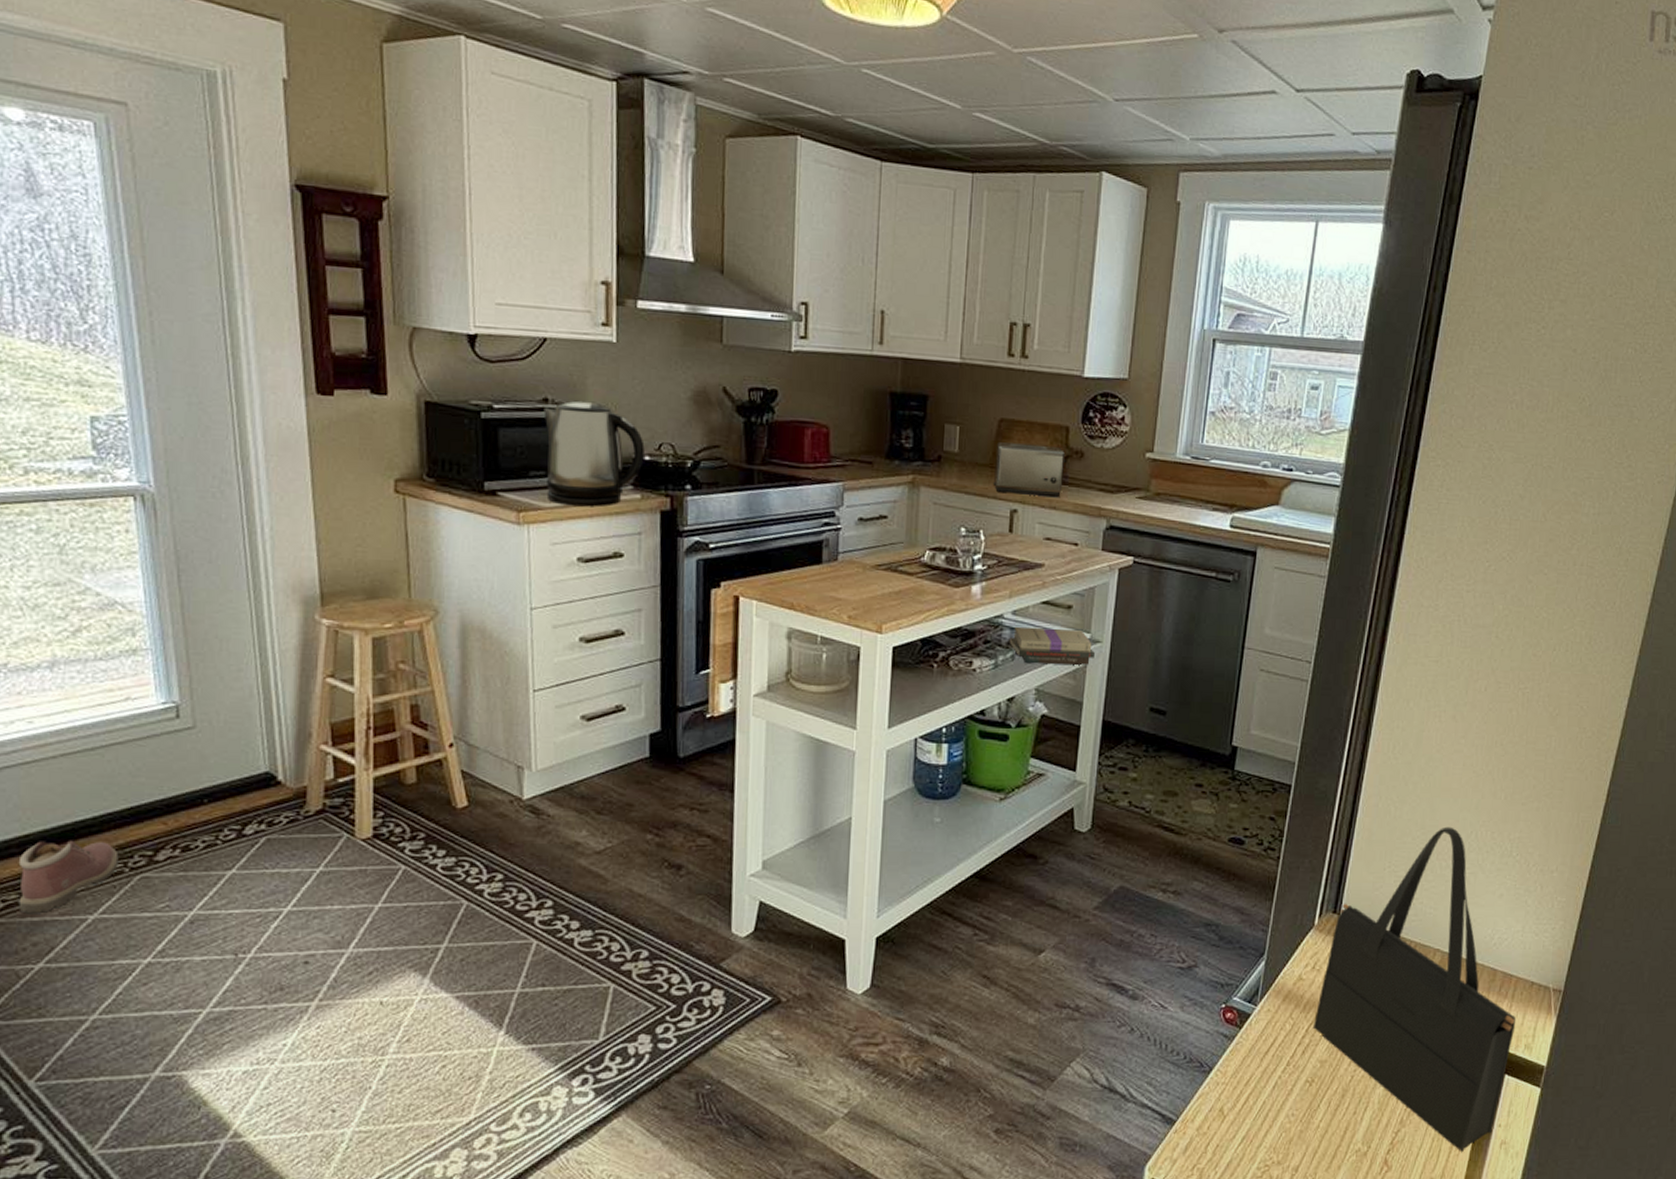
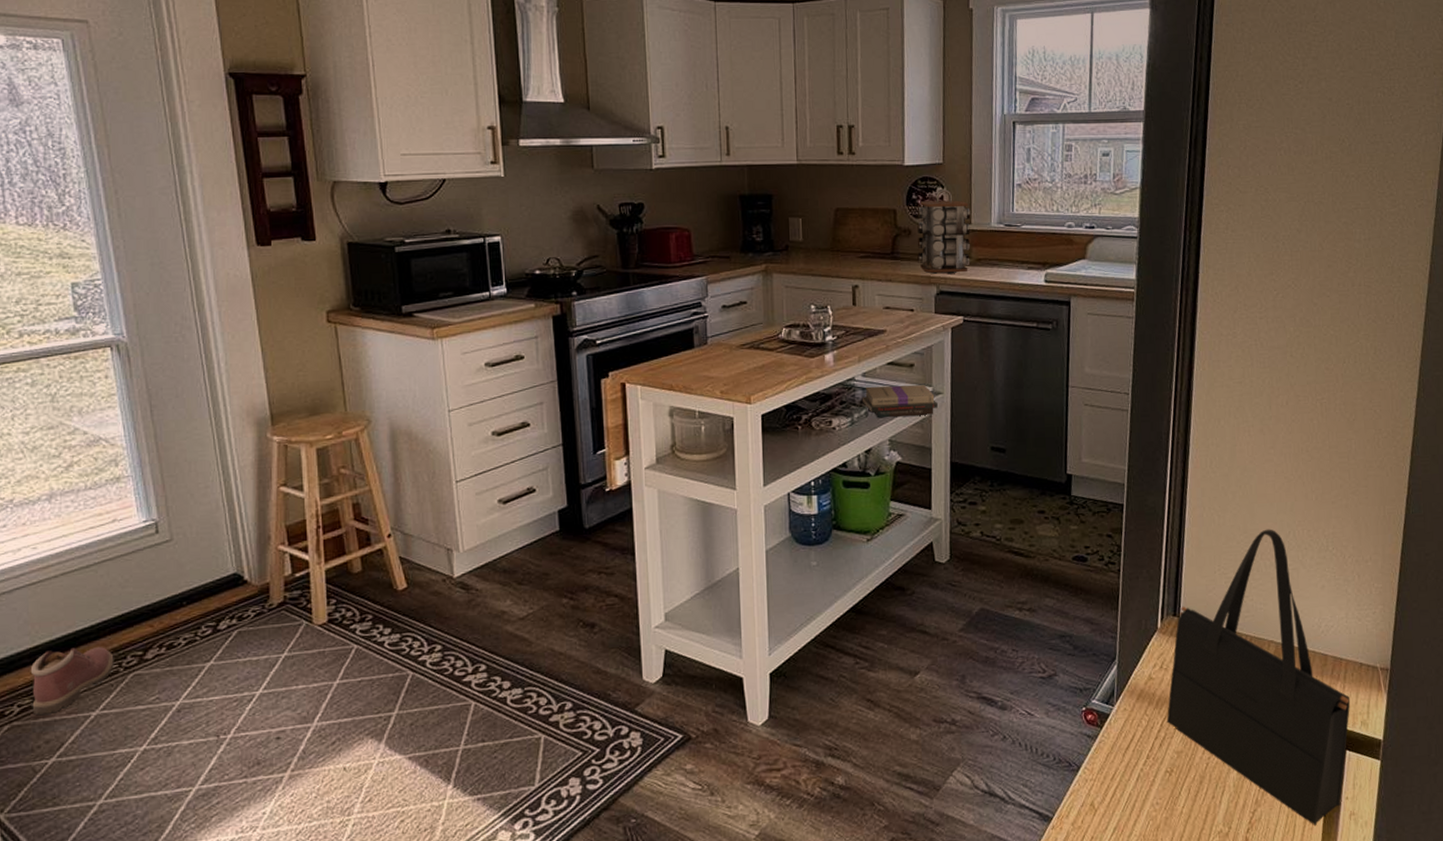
kettle: present [543,400,645,508] -> none [447,228,535,320]
toaster: present [992,442,1067,498] -> none [834,227,897,272]
spice rack: none [1088,409,1154,507] -> present [917,189,971,274]

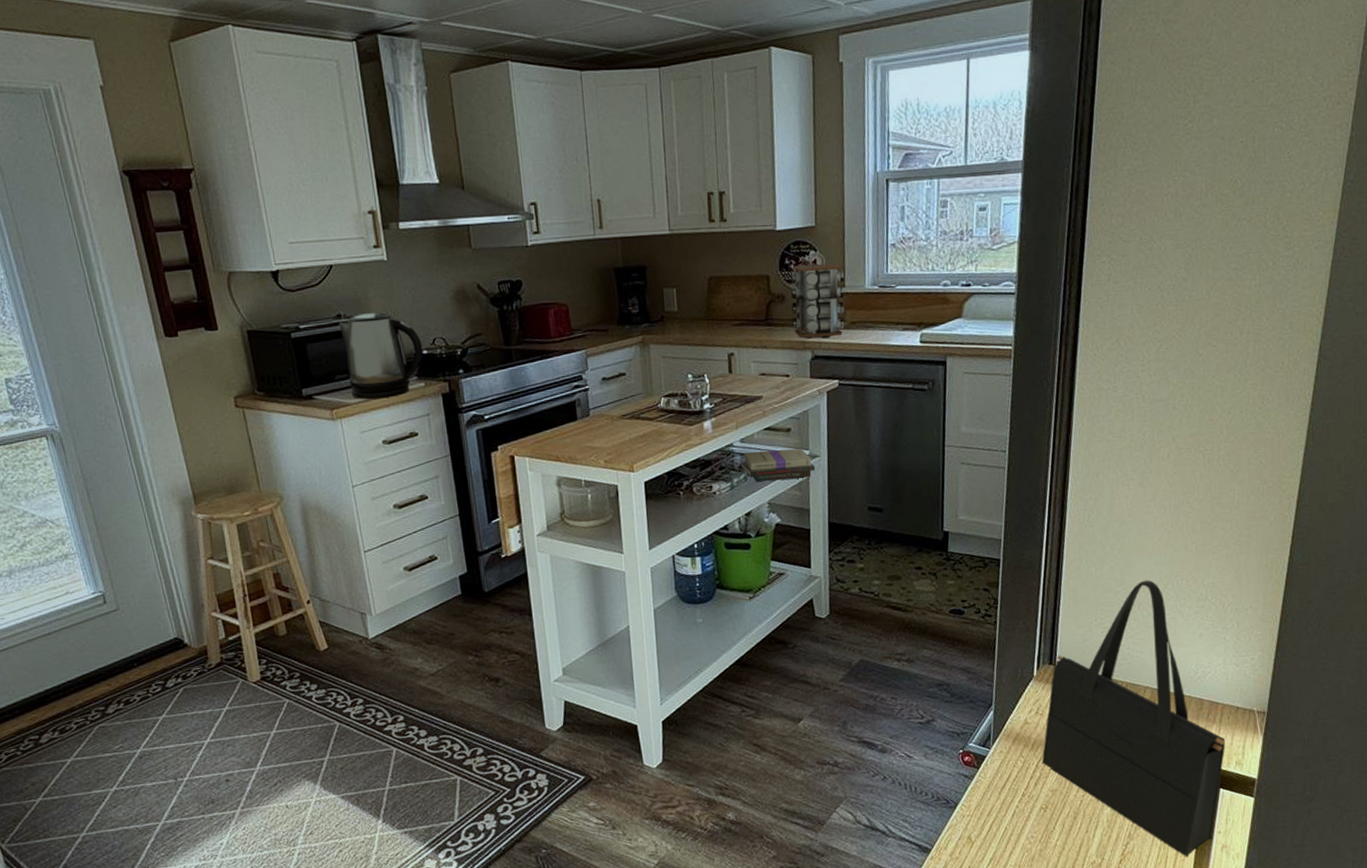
boot: present [30,647,114,716] -> none [11,703,82,762]
kettle: none [447,228,535,320] -> present [338,312,423,400]

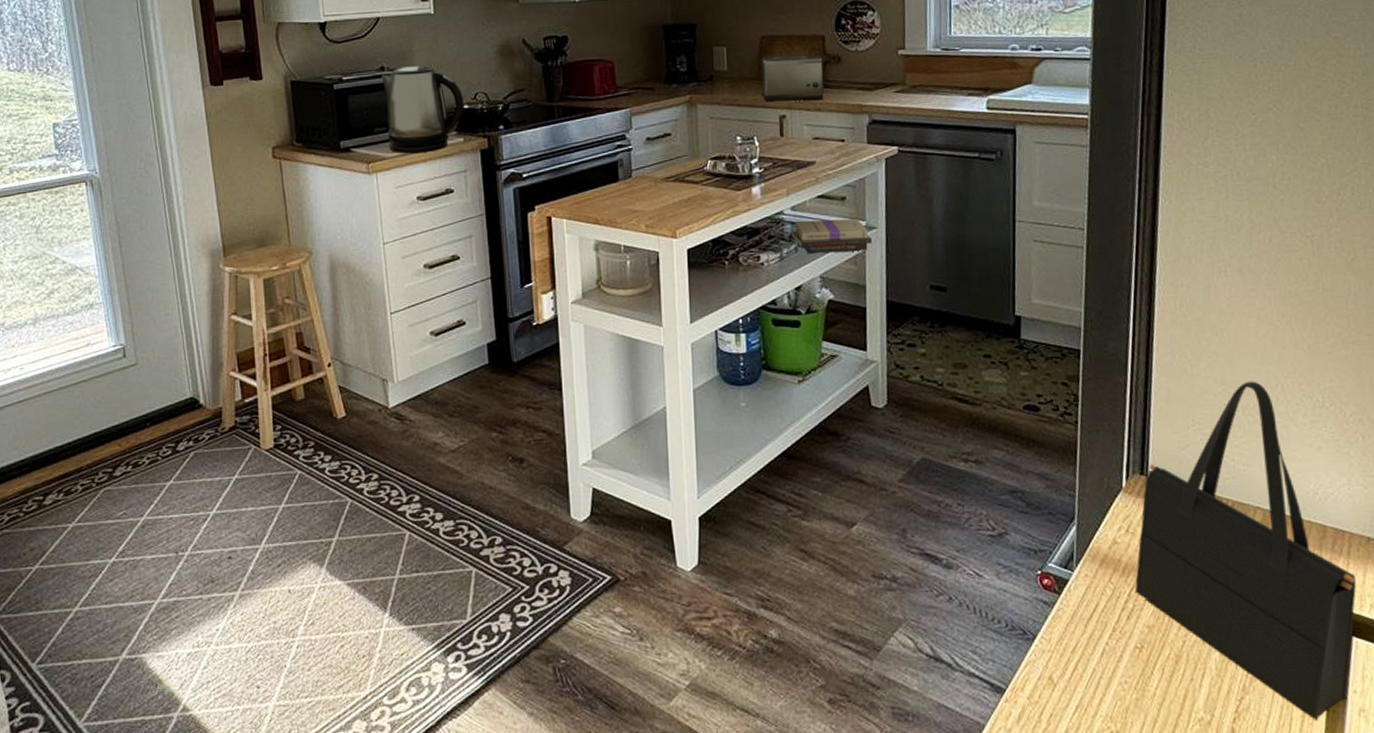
toaster: none [709,293,771,341] -> present [760,54,826,102]
spice rack: present [790,253,845,339] -> none [846,13,905,102]

